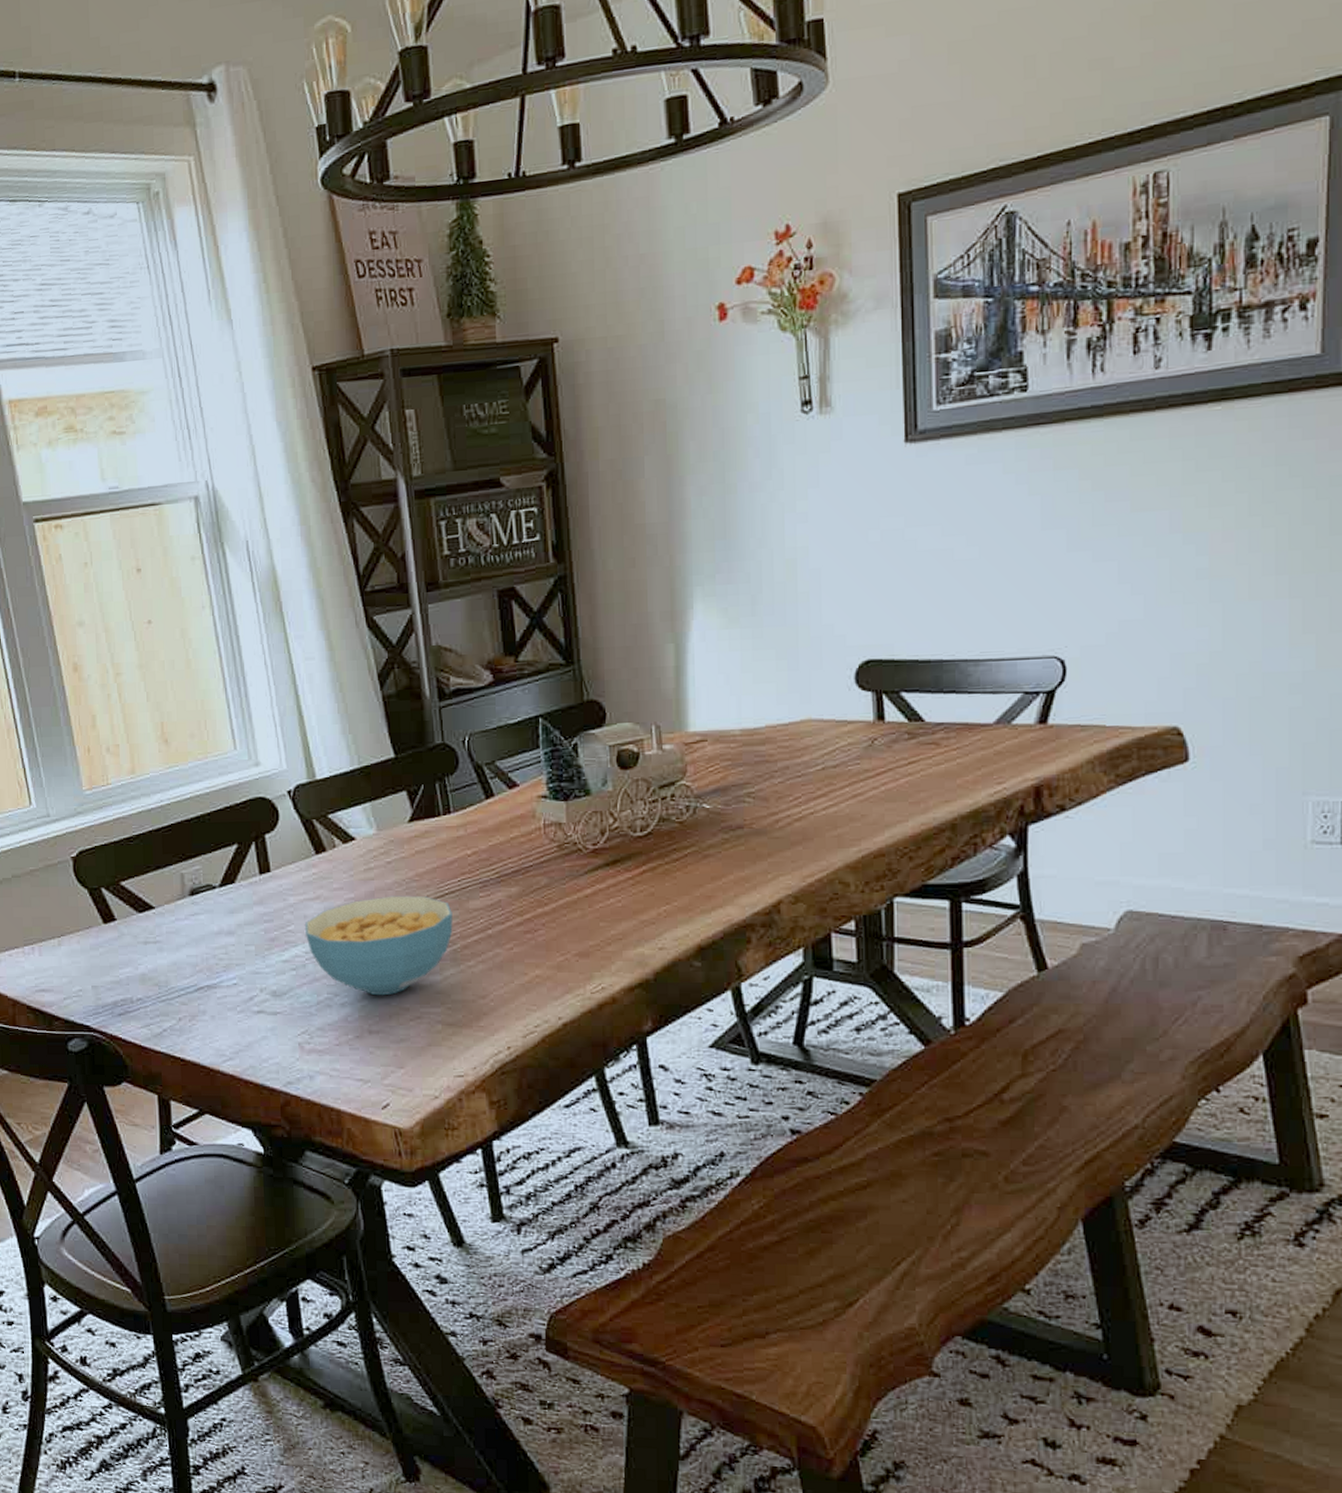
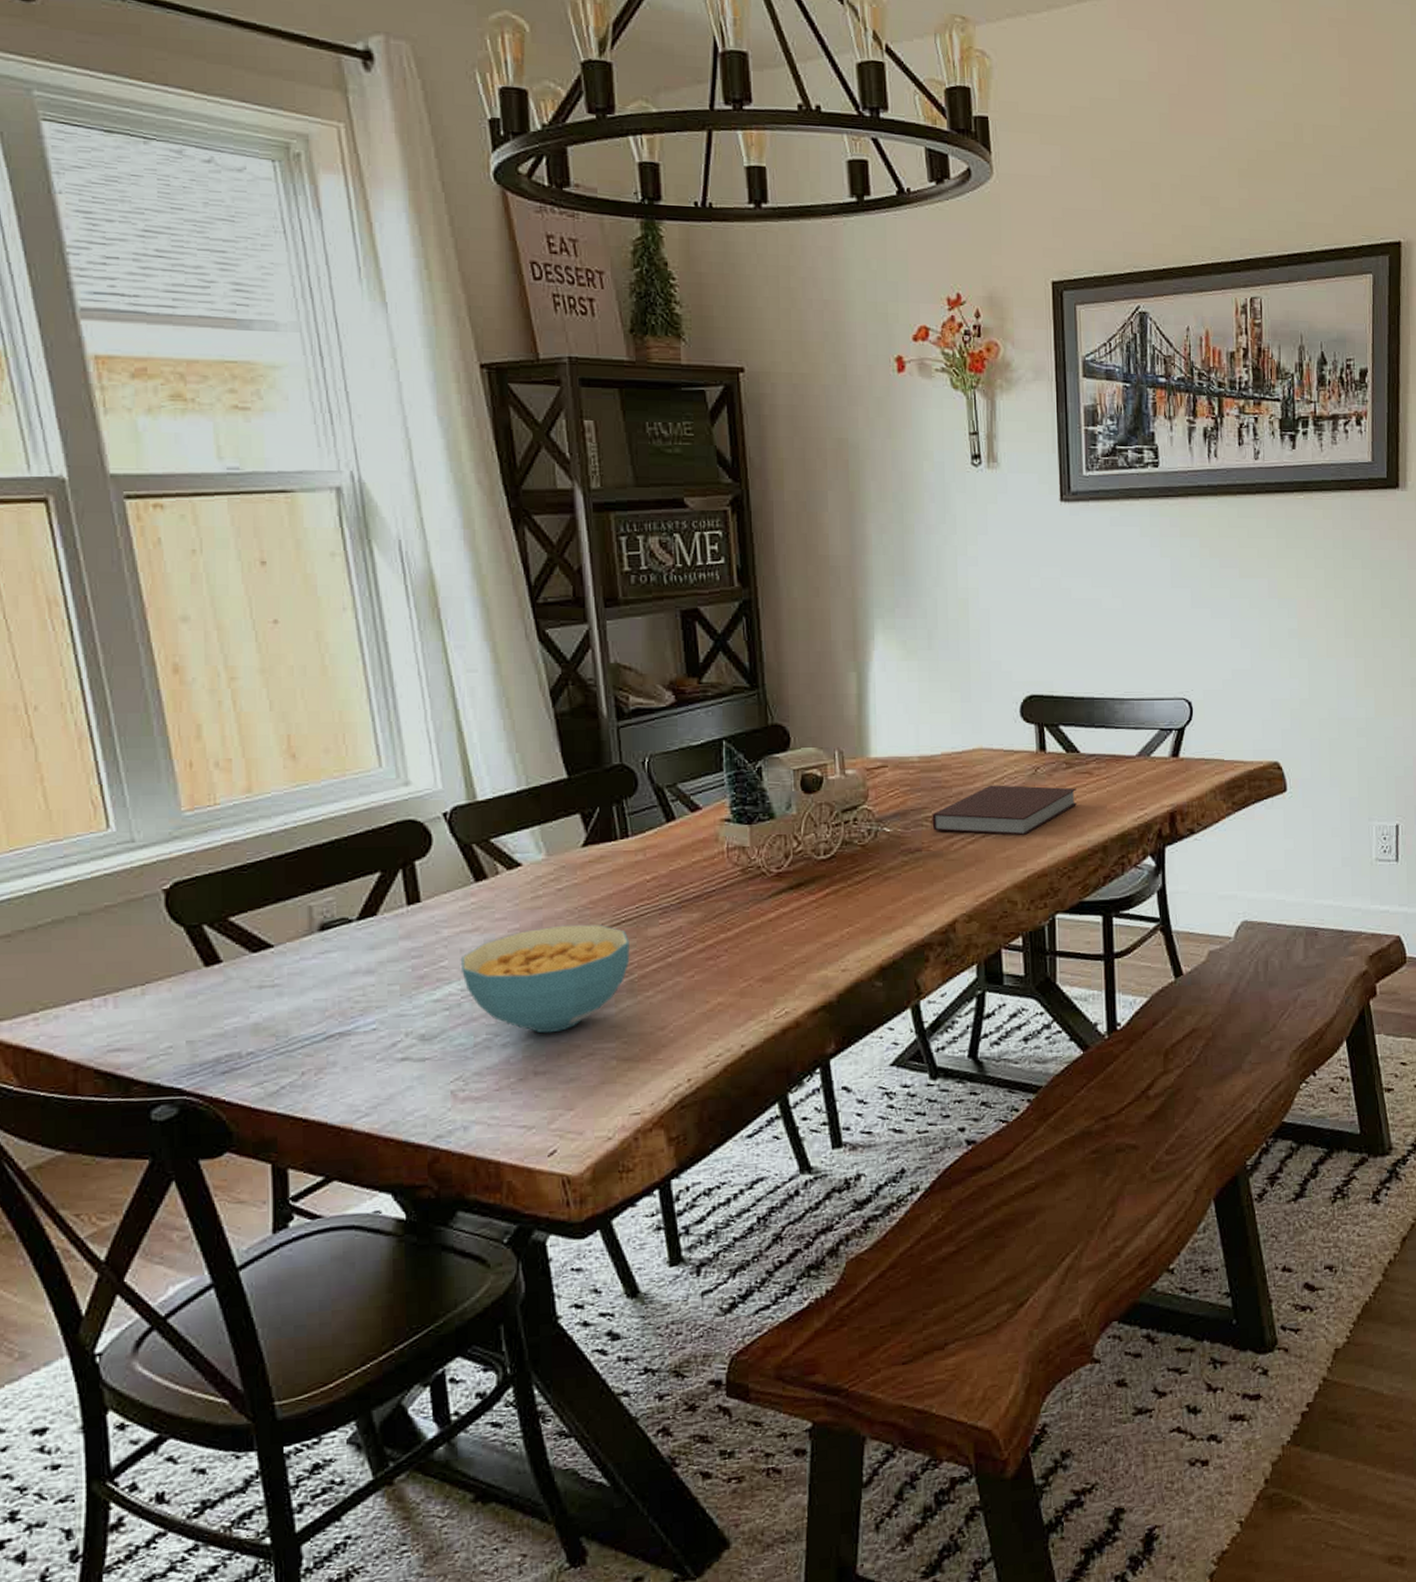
notebook: none [755,758,920,812] -> present [932,785,1077,835]

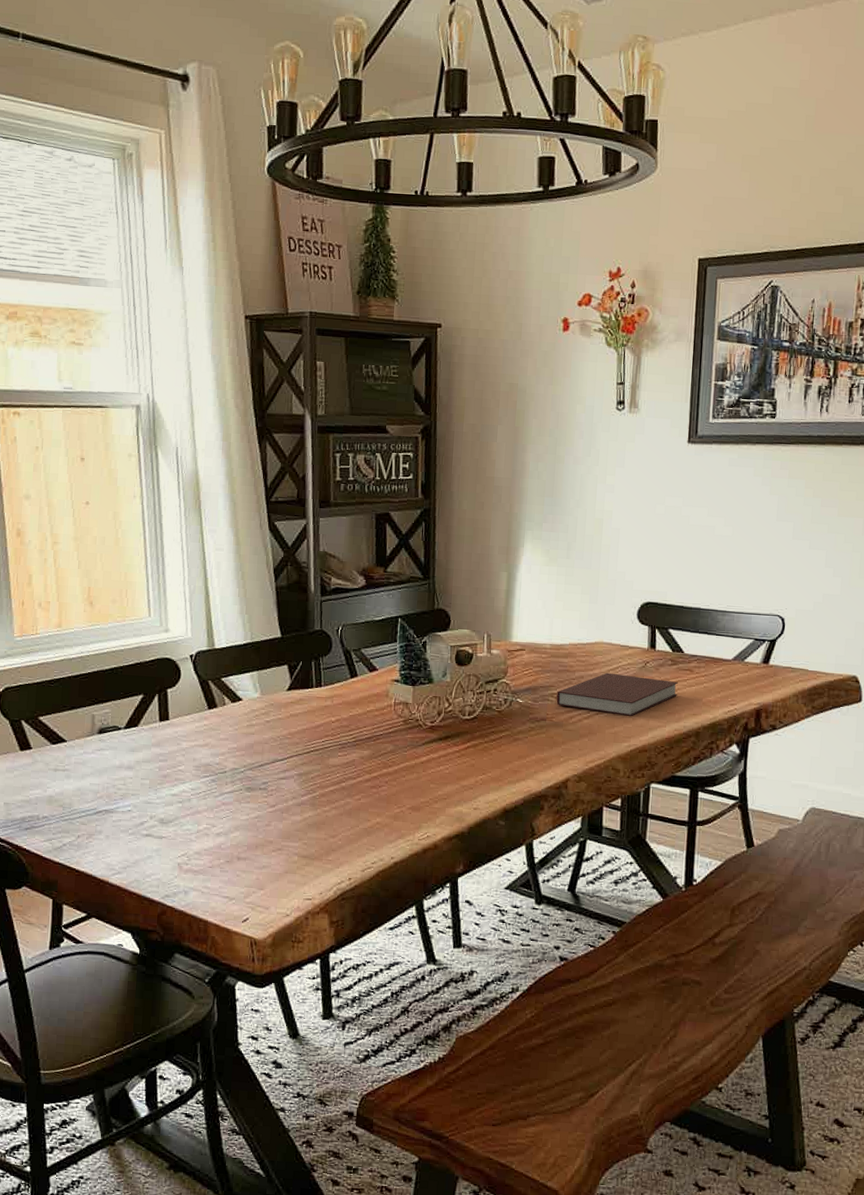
cereal bowl: present [461,924,630,1033] -> none [193,748,315,830]

